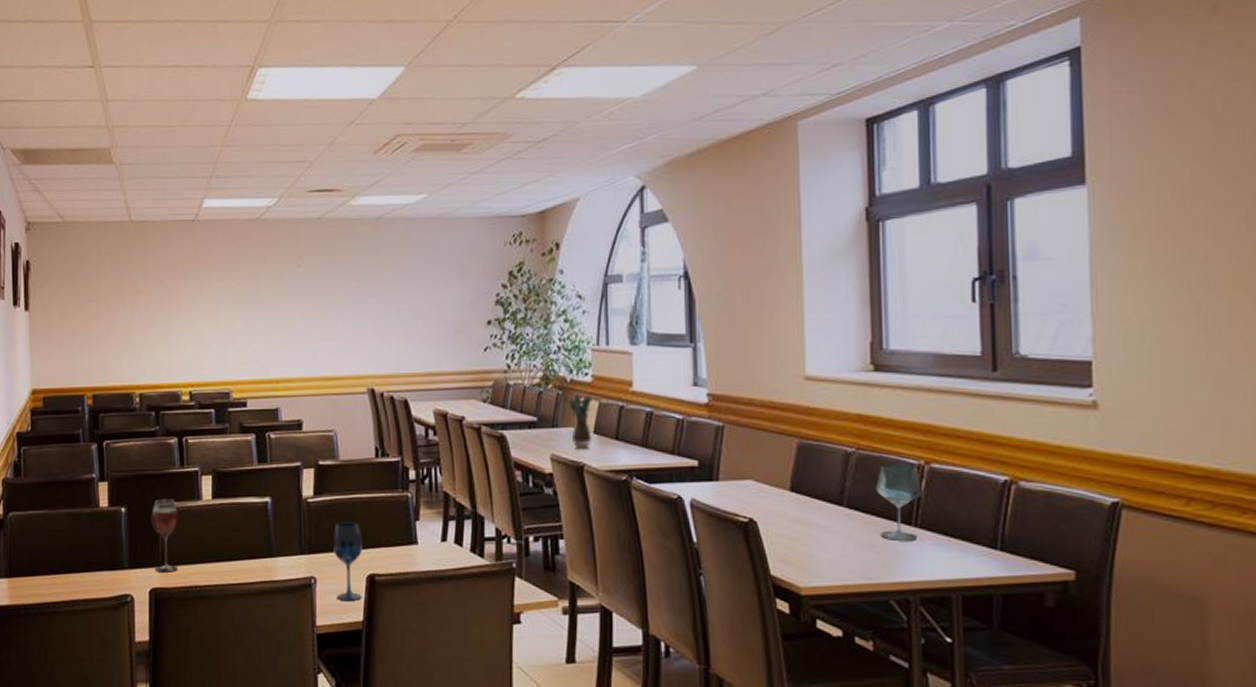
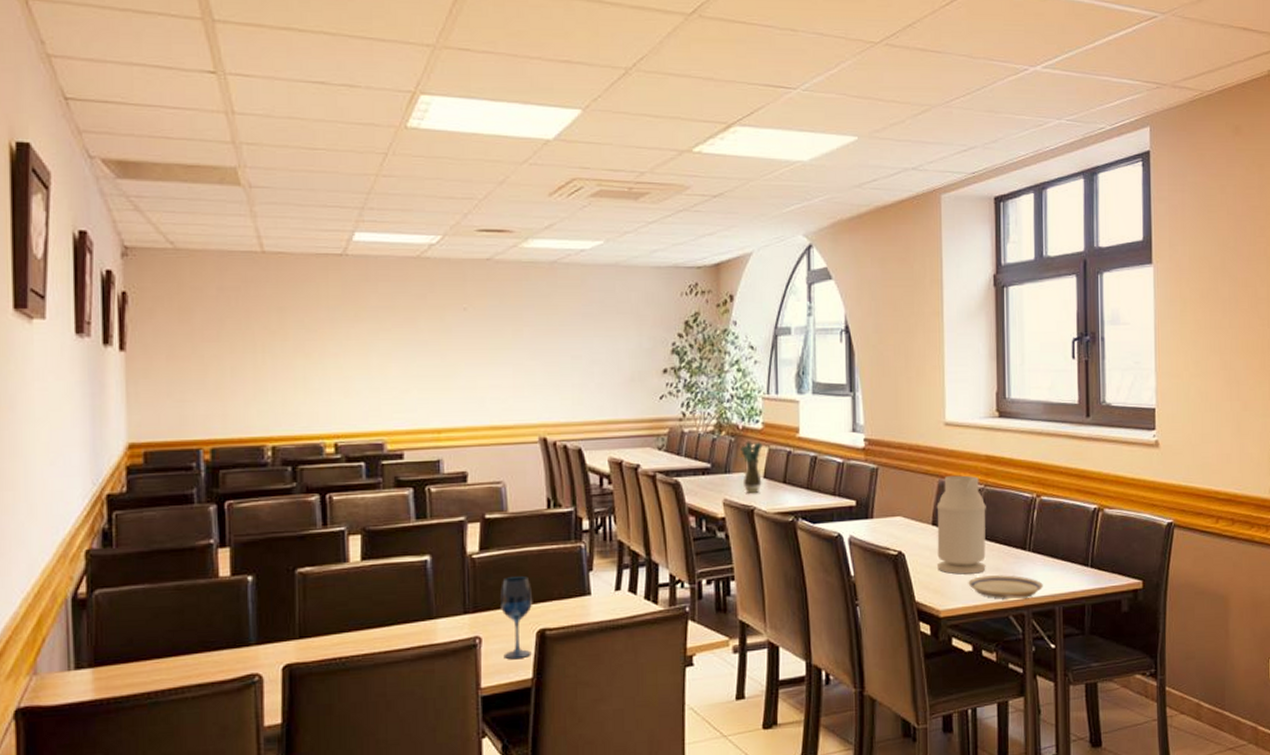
wineglass: present [151,498,179,572] -> none [285,563,320,646]
water jug: none [795,436,859,549] -> present [936,475,986,575]
plate: none [836,552,935,581] -> present [968,575,1043,599]
wine glass: present [876,464,924,541] -> none [999,497,1035,564]

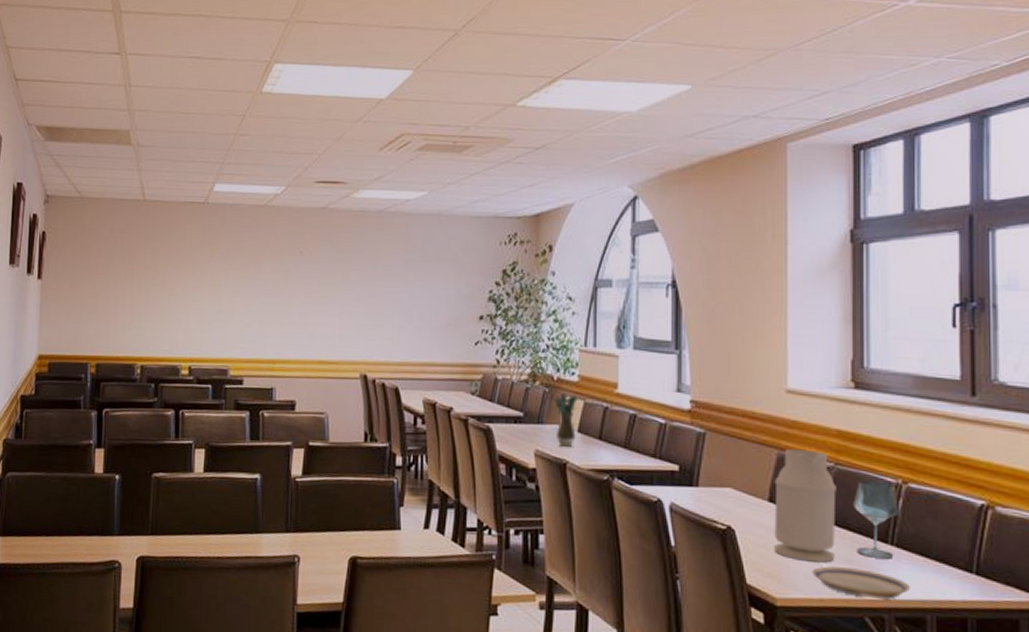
wineglass: present [499,576,532,659] -> none [317,503,346,582]
wine glass: none [999,497,1035,564] -> present [853,480,901,559]

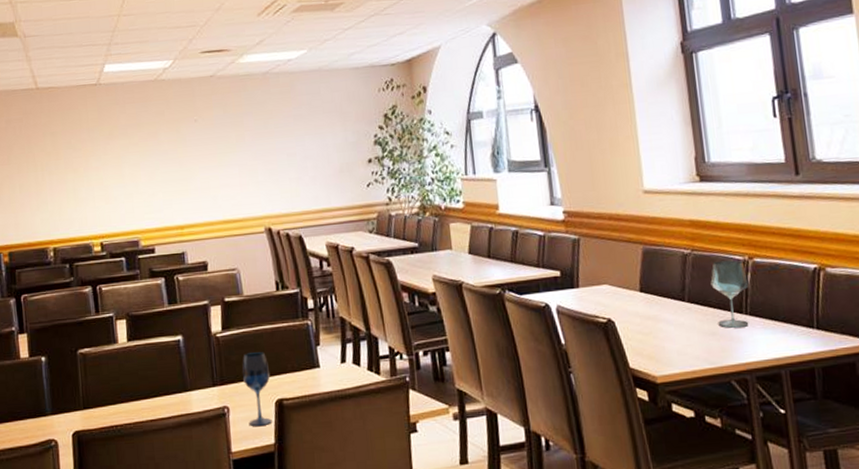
wineglass: none [317,503,346,582] -> present [242,352,272,426]
vase: present [554,391,578,447] -> none [444,218,468,269]
water jug: present [773,448,837,563] -> none [642,241,701,340]
plate: present [812,566,910,599] -> none [683,339,765,364]

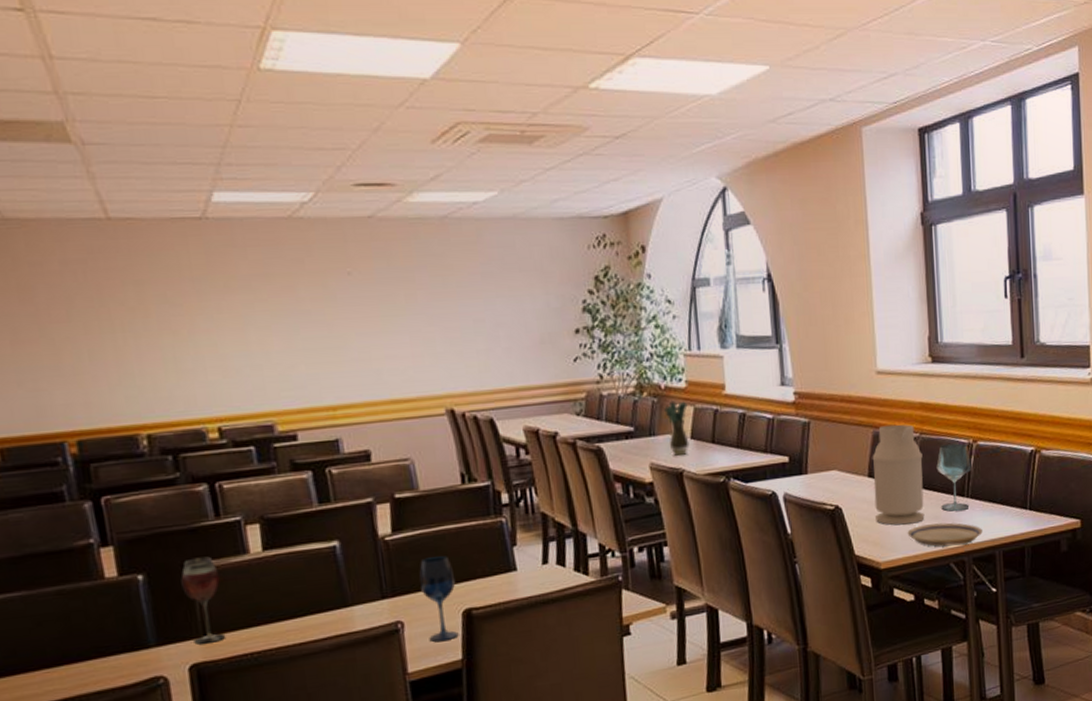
wineglass: none [70,344,99,415] -> present [181,556,226,645]
vase: none [444,218,468,269] -> present [664,399,690,456]
water jug: none [642,241,701,340] -> present [872,424,925,526]
plate: none [683,339,765,364] -> present [907,522,983,547]

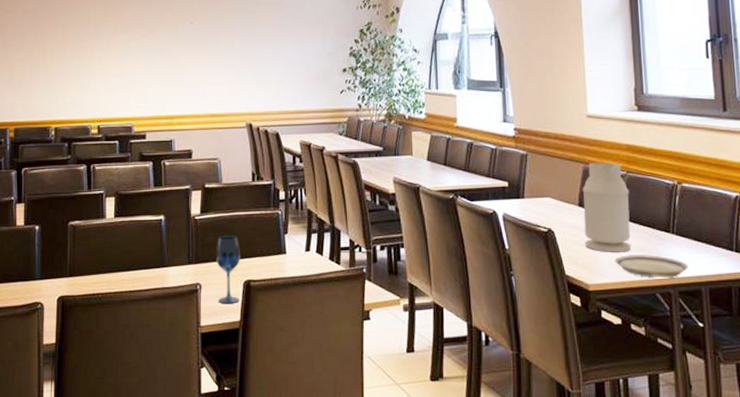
wineglass: present [181,556,226,645] -> none [61,217,85,282]
vase: present [664,399,690,456] -> none [407,127,426,173]
wine glass: present [936,443,973,511] -> none [642,183,678,245]

